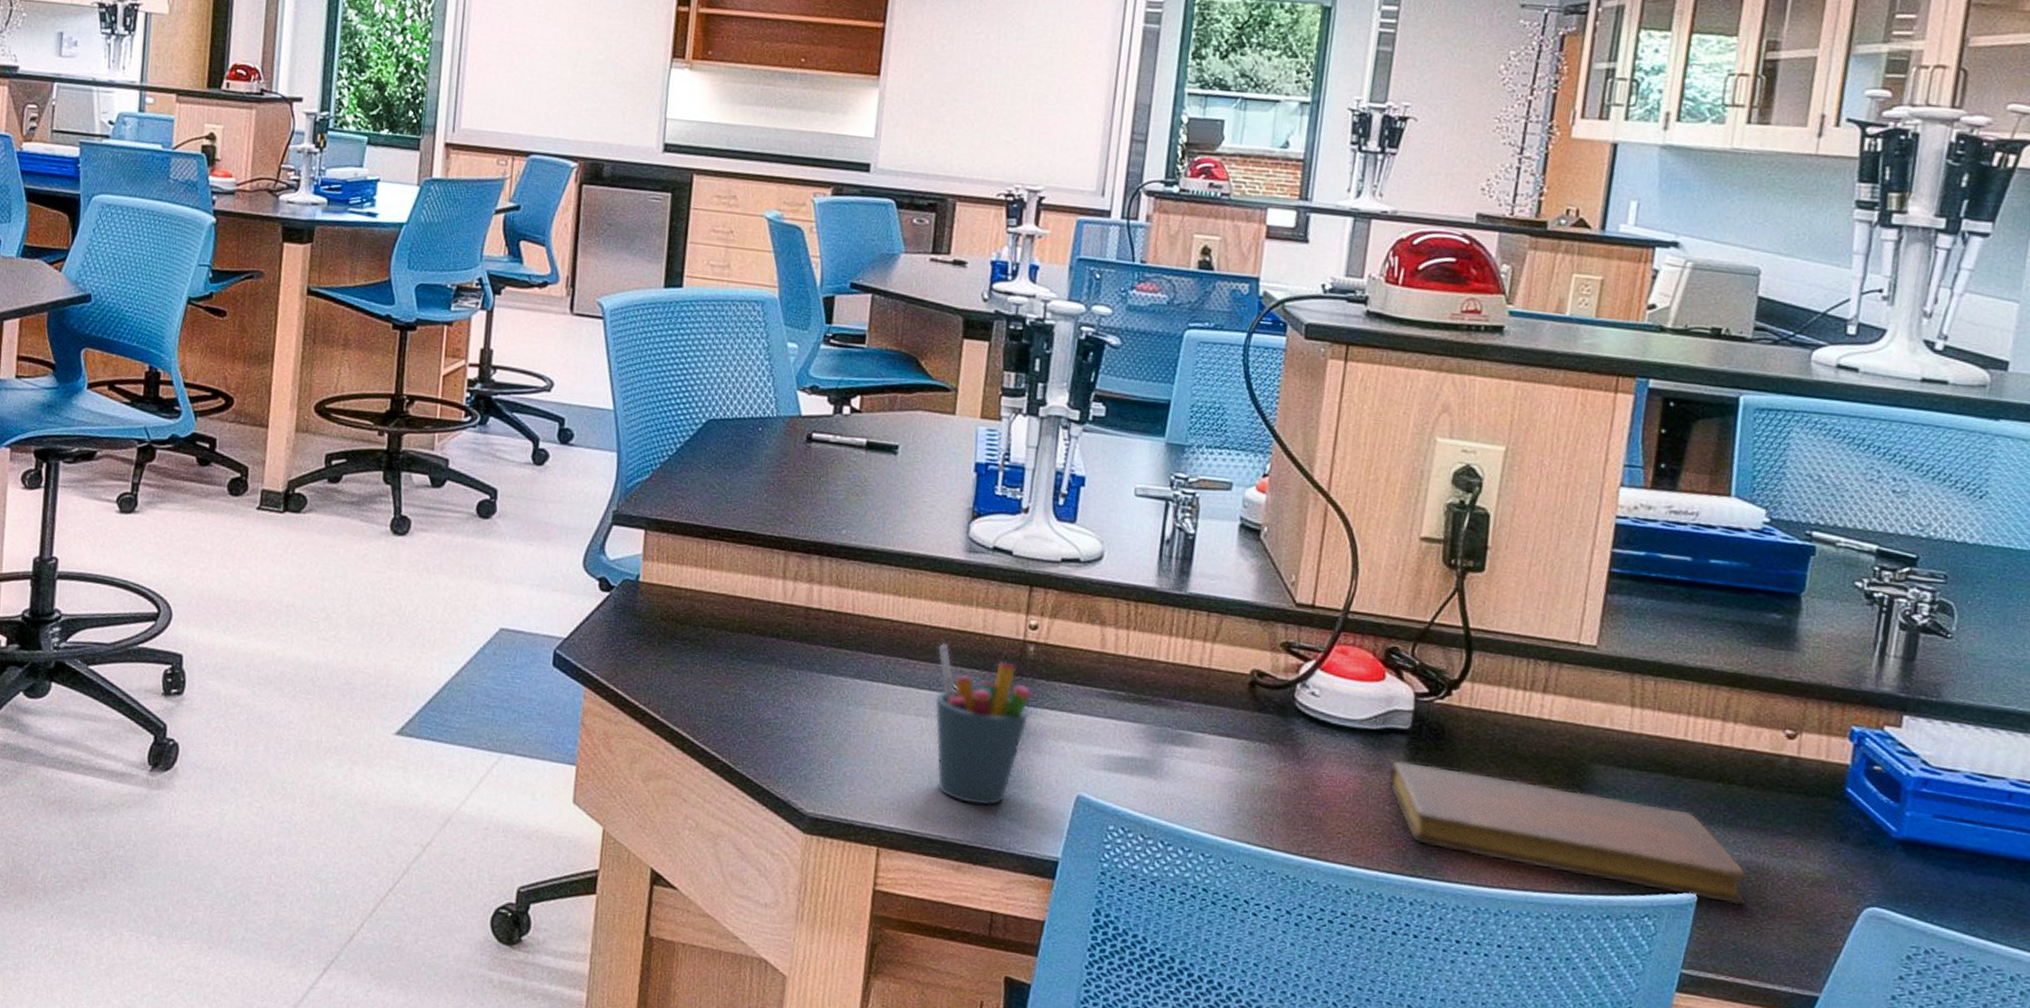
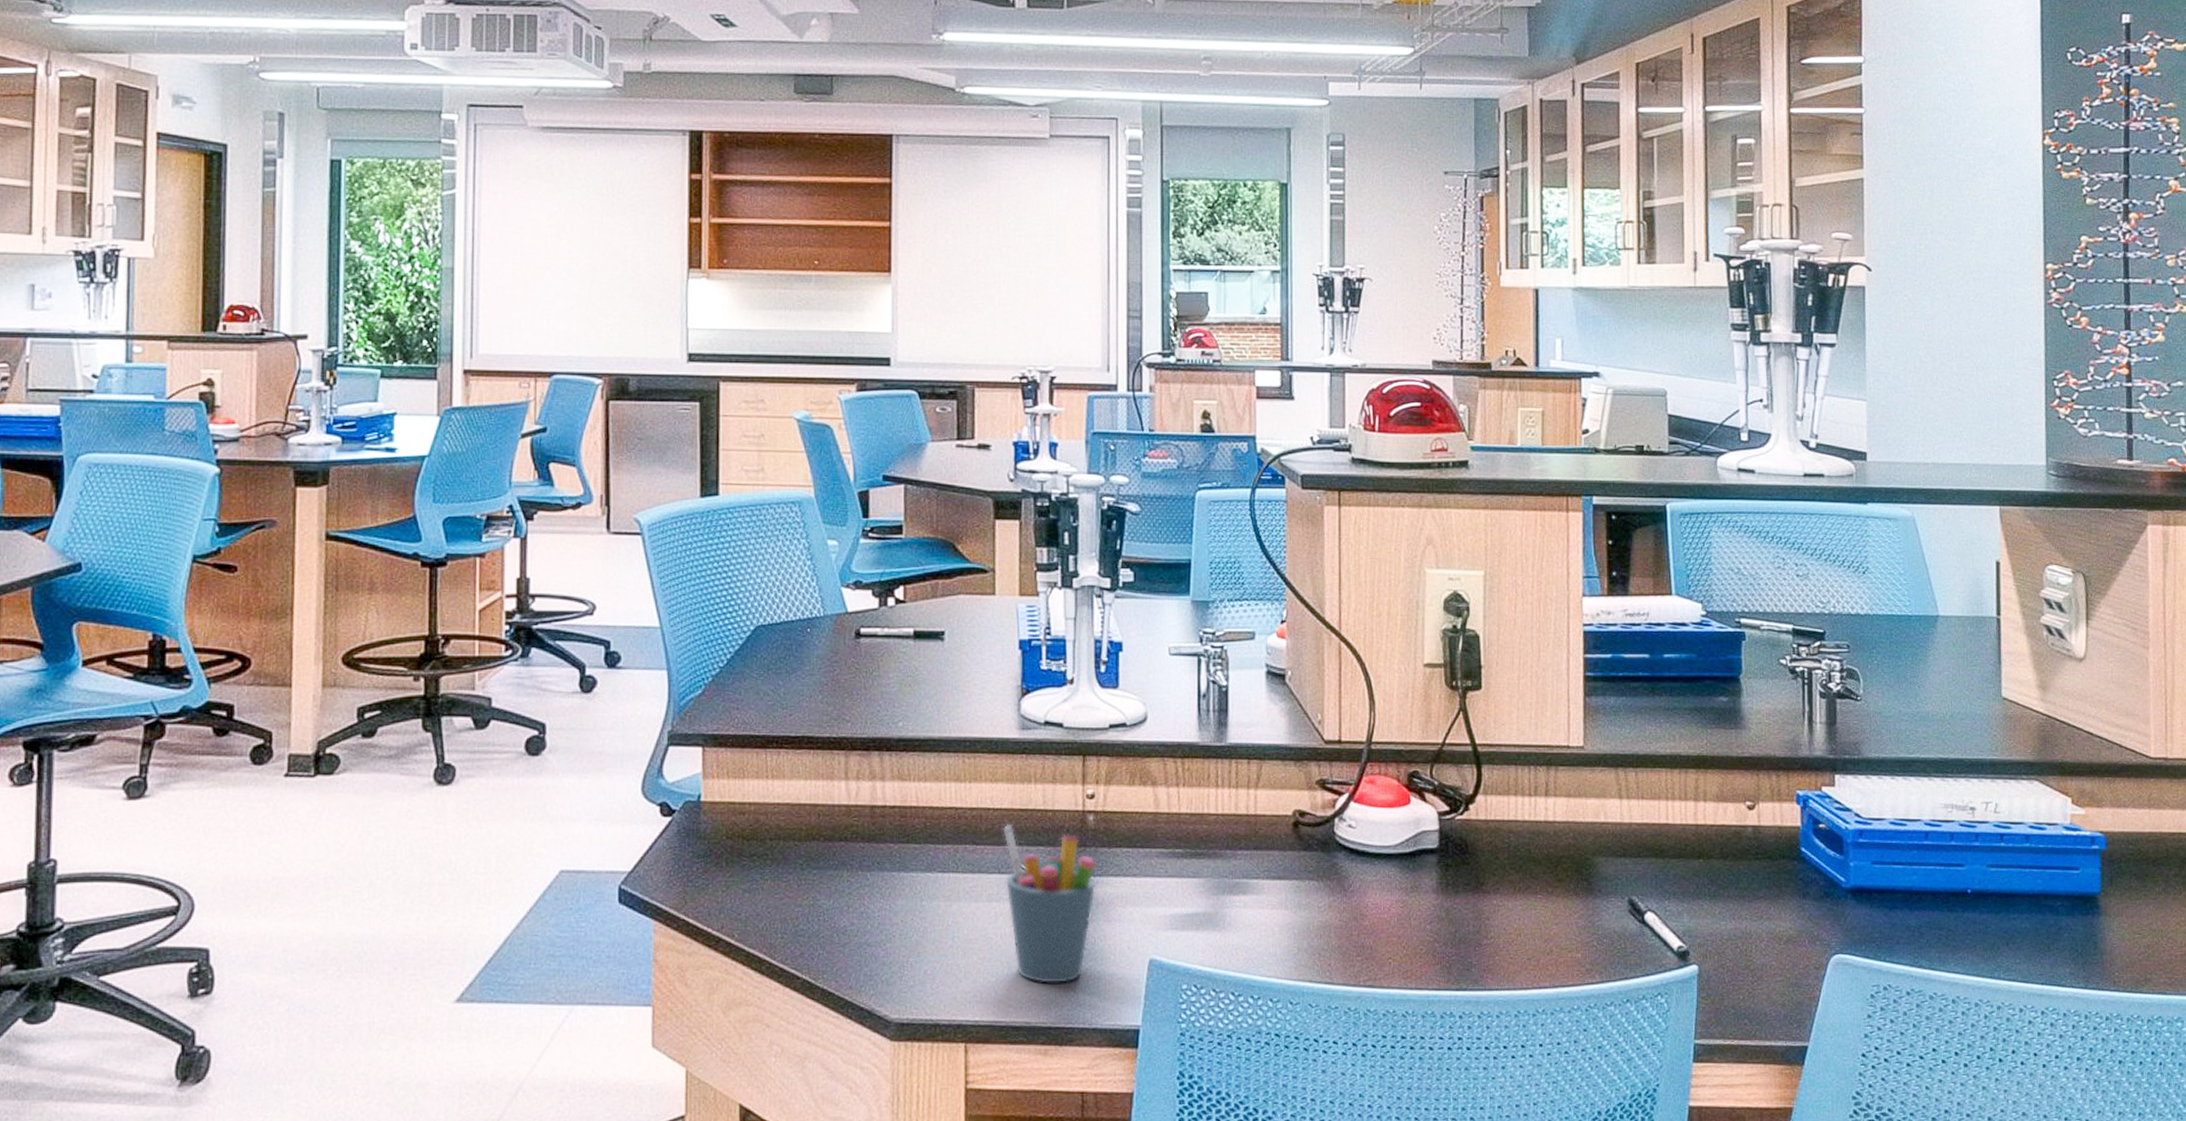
notebook: present [1388,761,1748,905] -> none [1425,879,1736,971]

